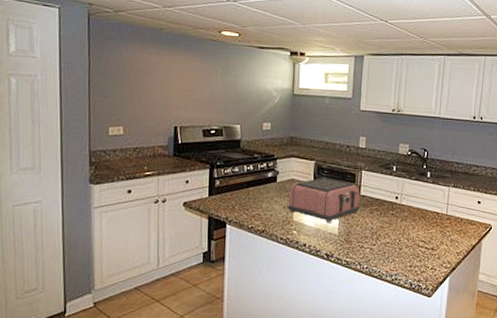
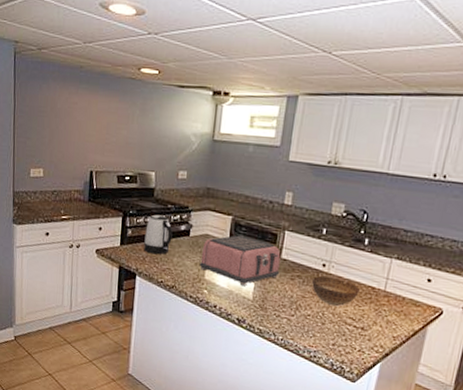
kettle: none [233,164,260,202] -> present [144,214,173,255]
bowl: none [388,208,427,233] -> present [312,276,360,307]

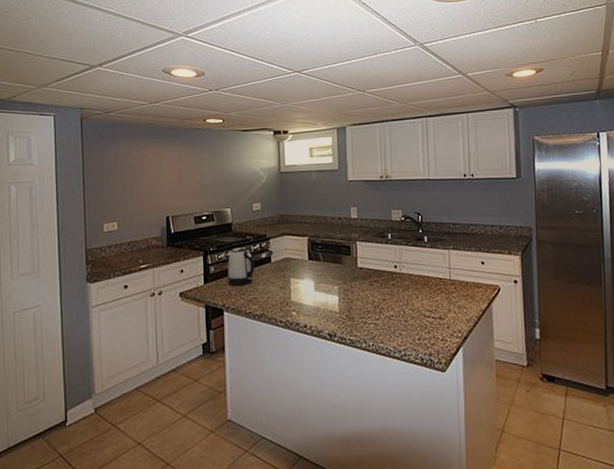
toaster: present [199,235,281,286] -> none [284,253,358,300]
bowl: present [312,276,360,307] -> none [389,276,430,303]

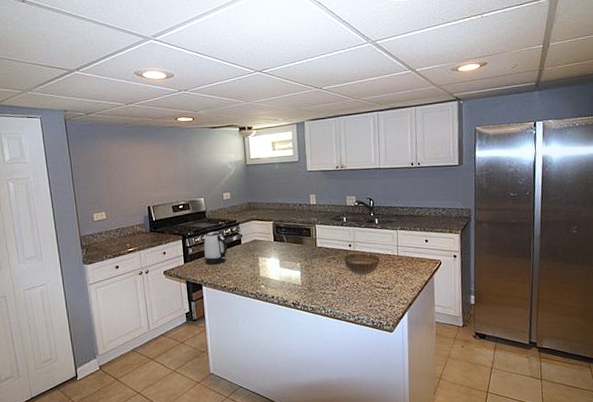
bowl: none [389,276,430,303] -> present [344,253,380,276]

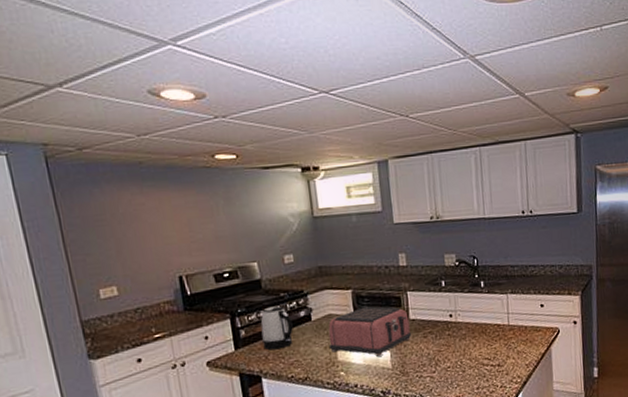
toaster: none [253,235,318,275] -> present [328,306,411,357]
bowl: present [344,253,380,276] -> none [444,324,488,352]

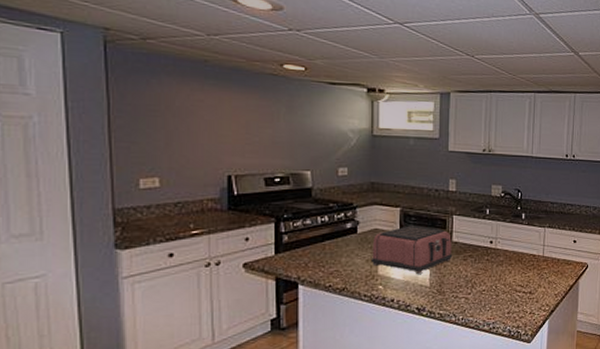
kettle: present [260,306,293,350] -> none [305,215,338,258]

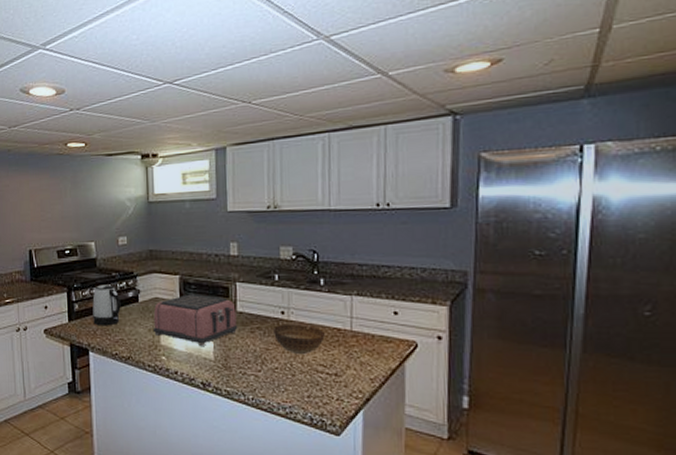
kettle: none [305,215,338,258] -> present [92,284,121,326]
bowl: none [483,252,523,278] -> present [274,325,325,355]

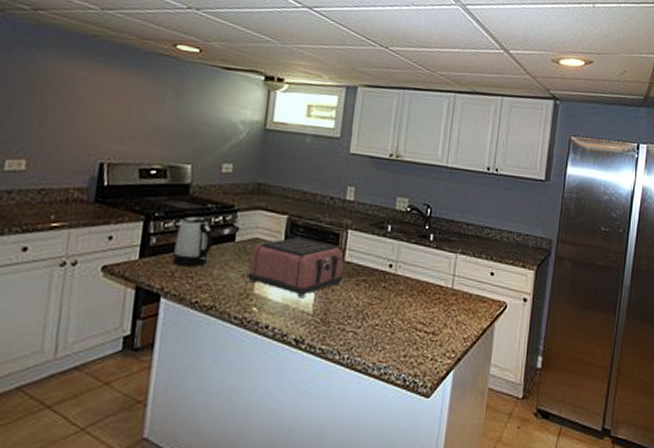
bowl: present [274,325,325,355] -> none [379,279,428,312]

